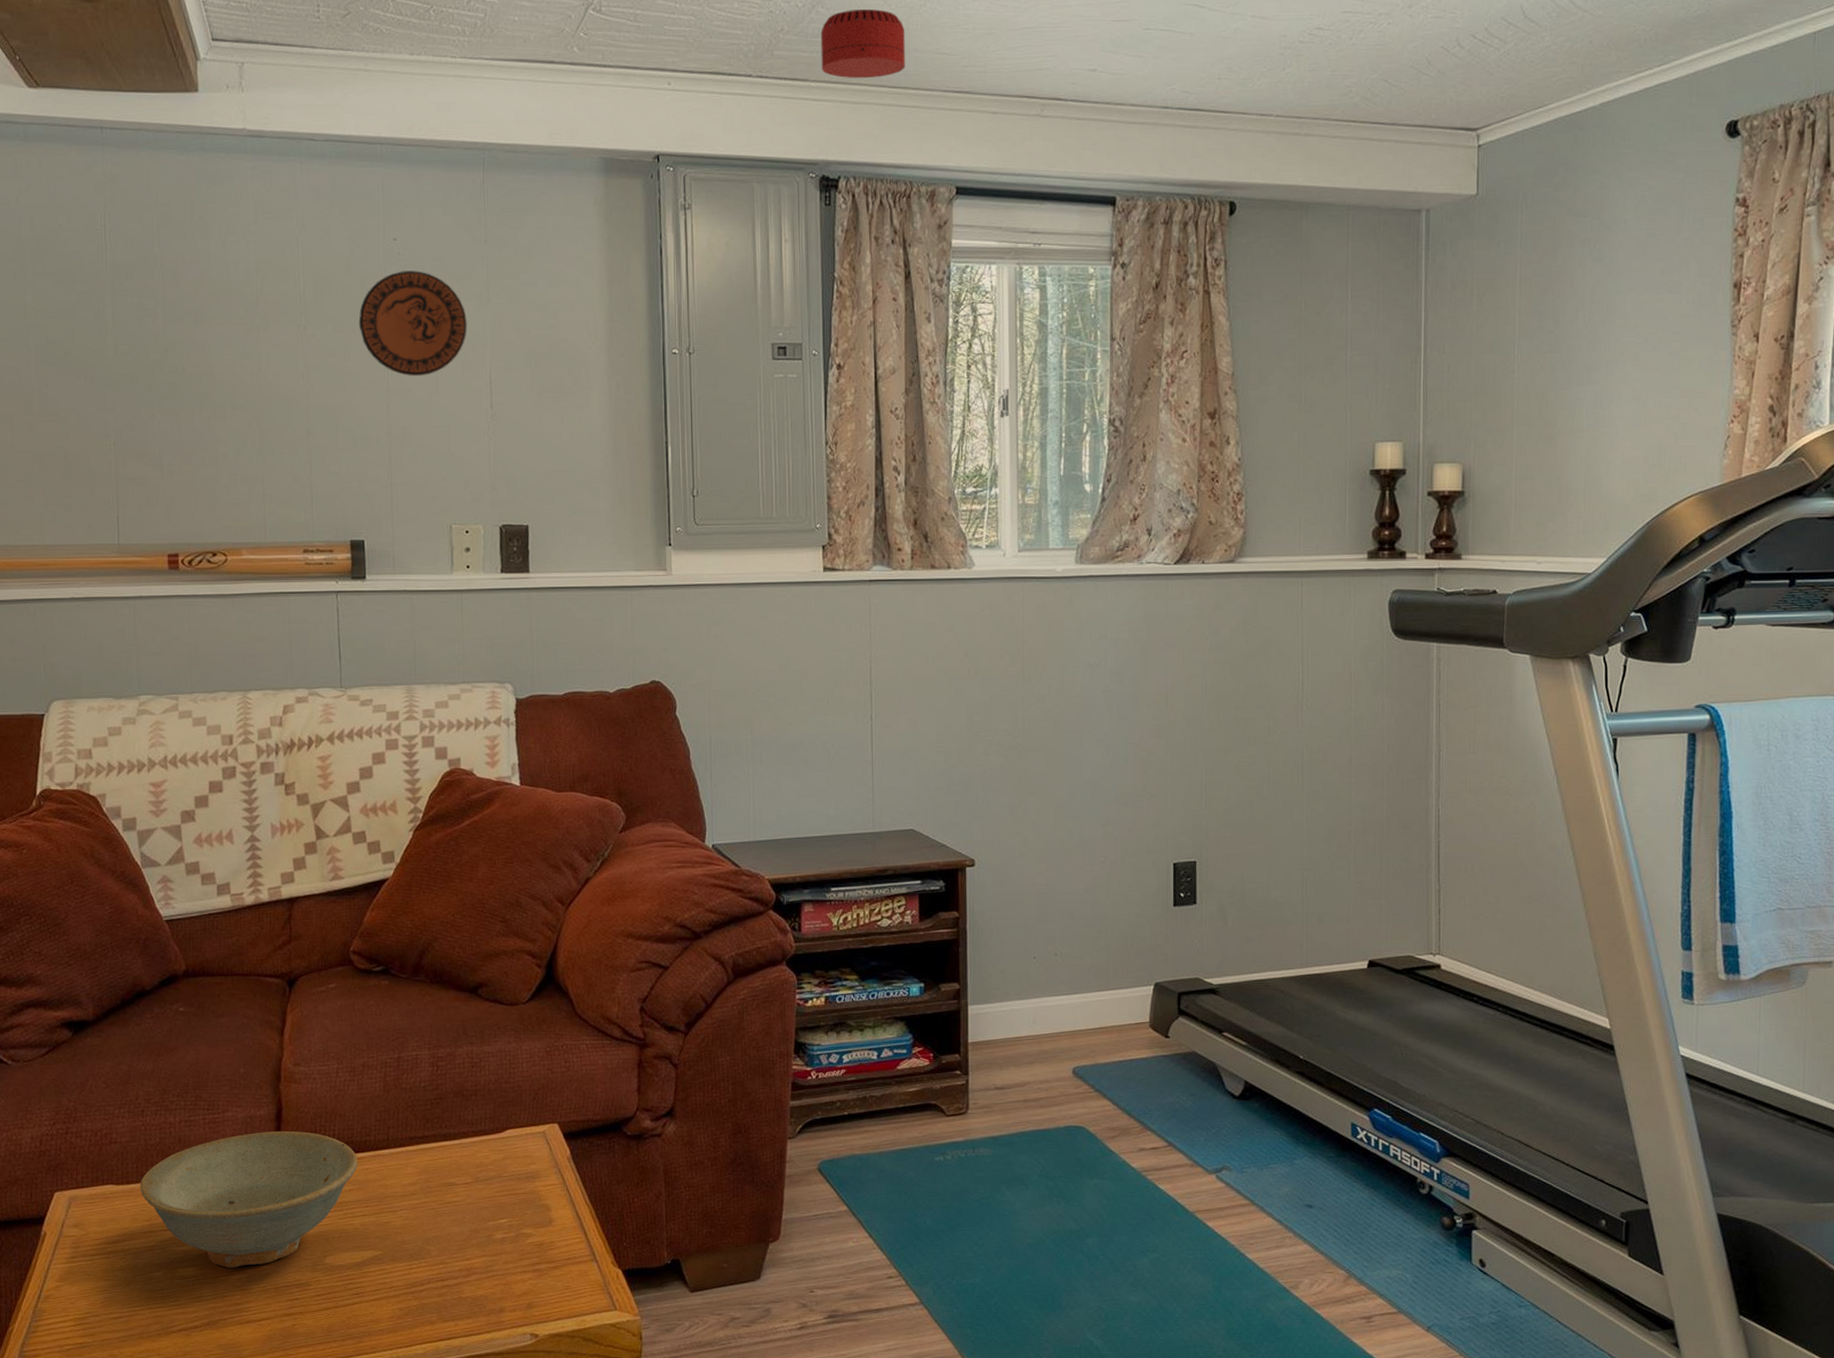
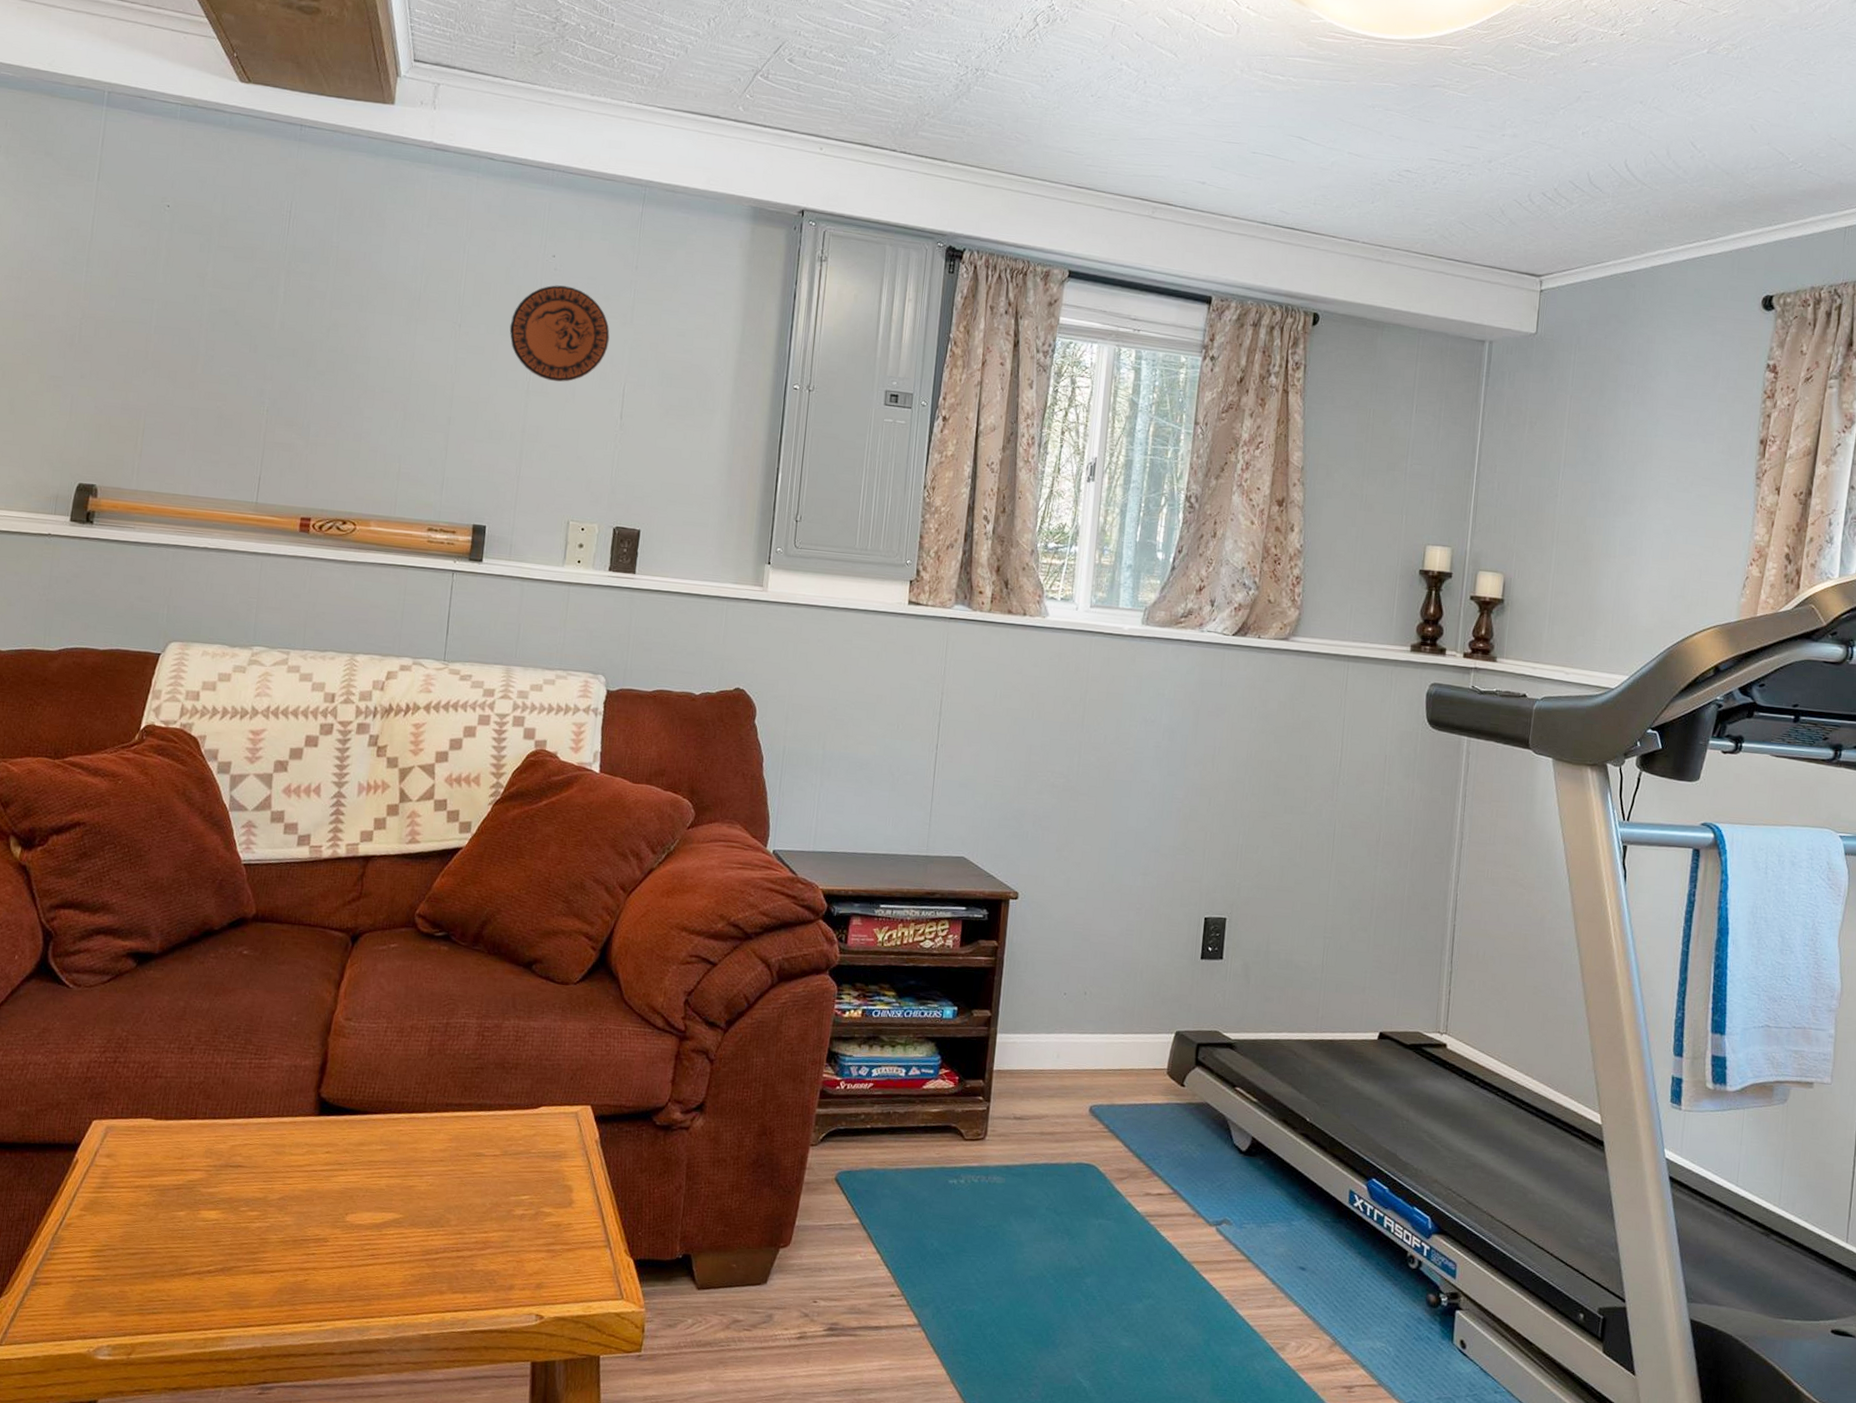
dish: present [140,1131,358,1268] -> none [177,1082,393,1216]
smoke detector: present [820,8,905,79] -> none [959,104,1038,166]

